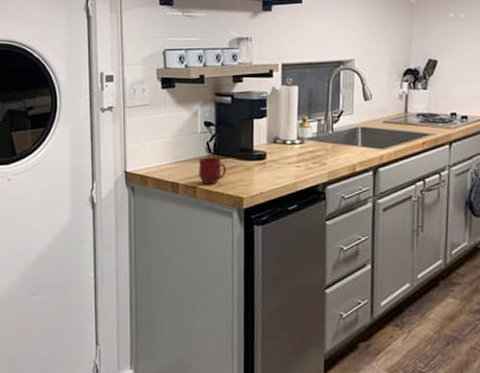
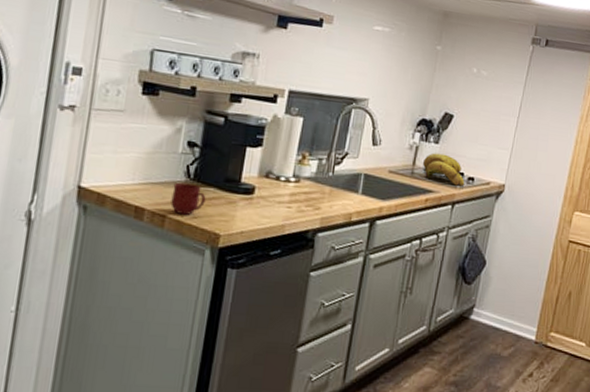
banana bunch: none [414,98,459,126] -> present [422,152,465,186]

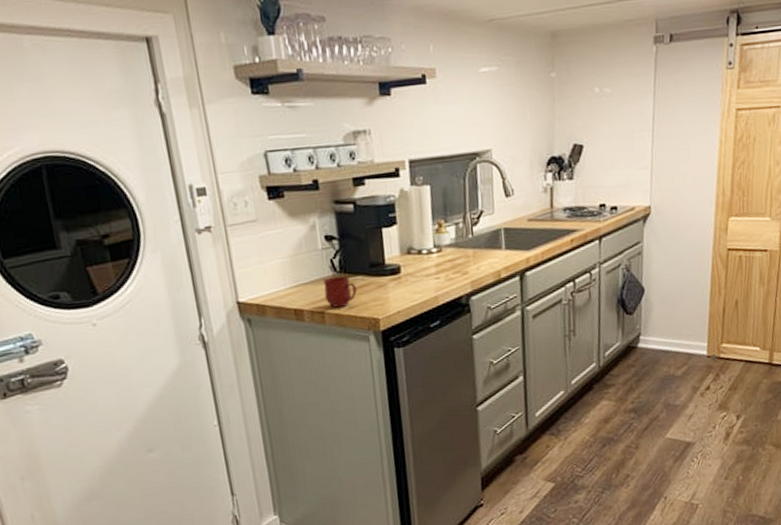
banana bunch: present [422,152,465,186] -> none [560,188,609,219]

